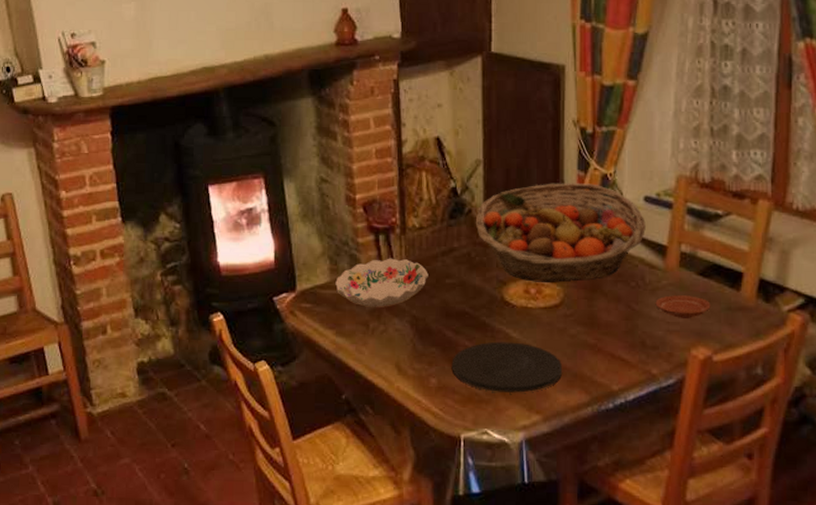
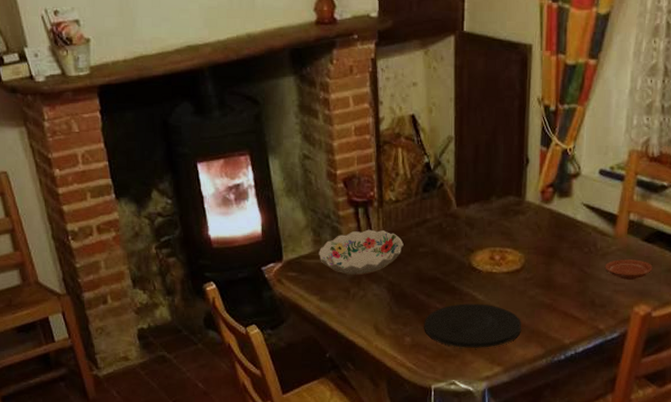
fruit basket: present [475,183,646,283] -> none [446,158,600,250]

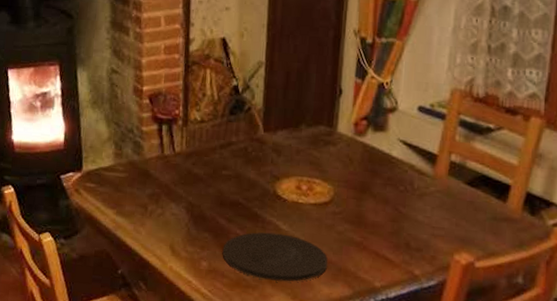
decorative bowl: present [319,229,404,275] -> none [119,147,206,192]
plate: present [605,259,653,280] -> none [422,201,476,225]

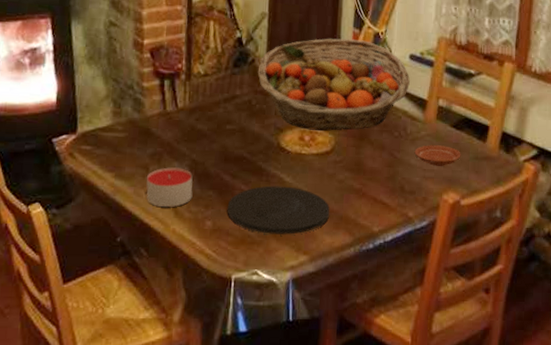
candle: none [145,208,189,246] -> present [146,167,193,207]
fruit basket: none [253,87,418,182] -> present [257,38,410,131]
plate: none [422,201,476,225] -> present [414,145,461,166]

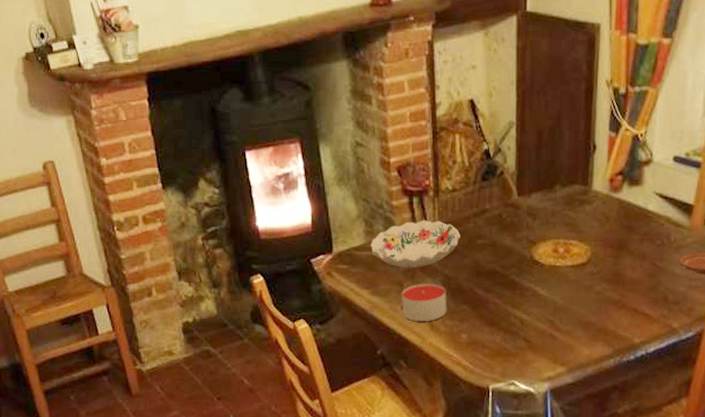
decorative bowl: none [117,103,210,151] -> present [371,220,461,268]
plate: present [227,185,330,235] -> none [482,299,587,347]
fruit basket: present [257,38,410,131] -> none [507,144,674,242]

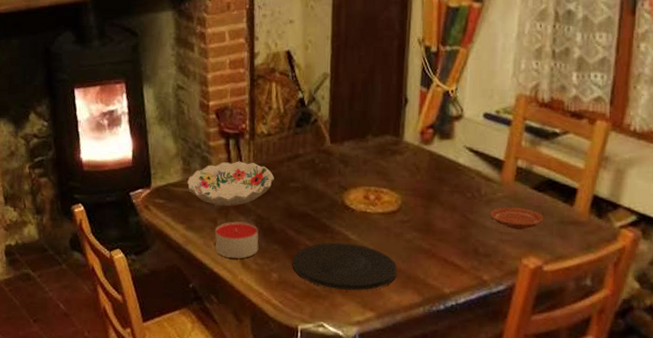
plate: none [482,299,587,347] -> present [292,242,397,291]

